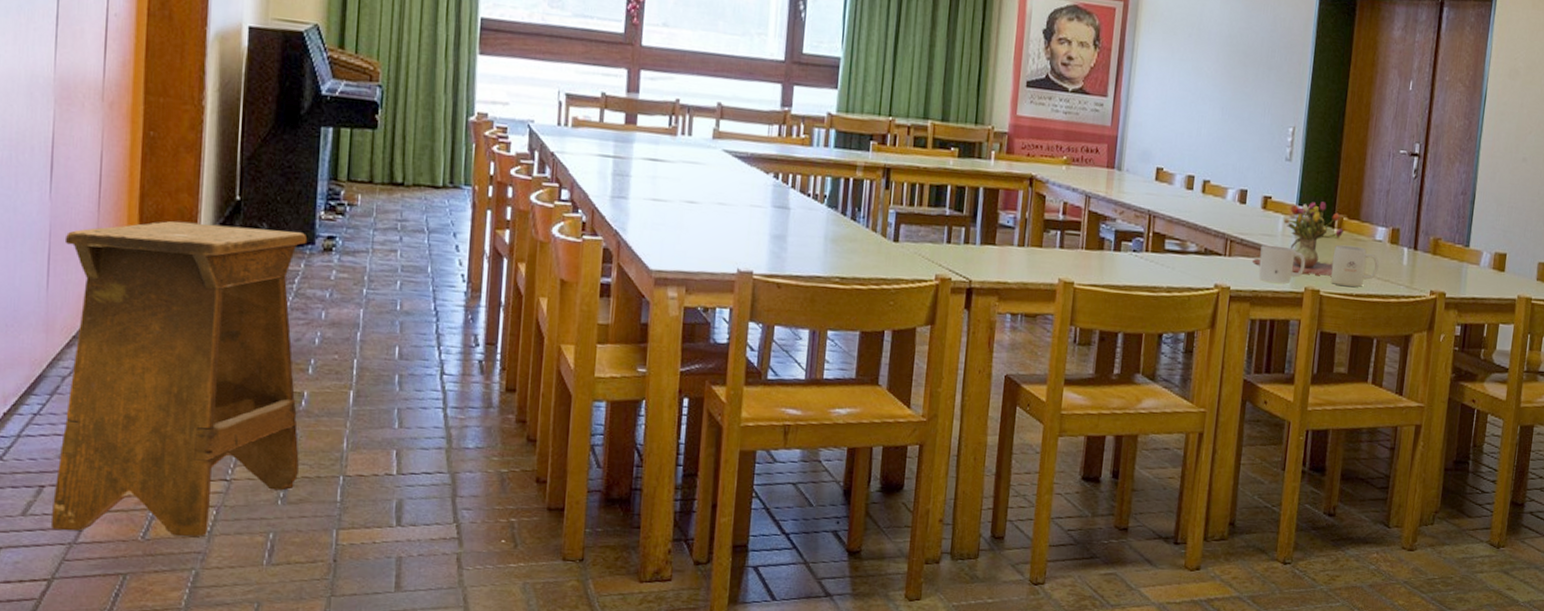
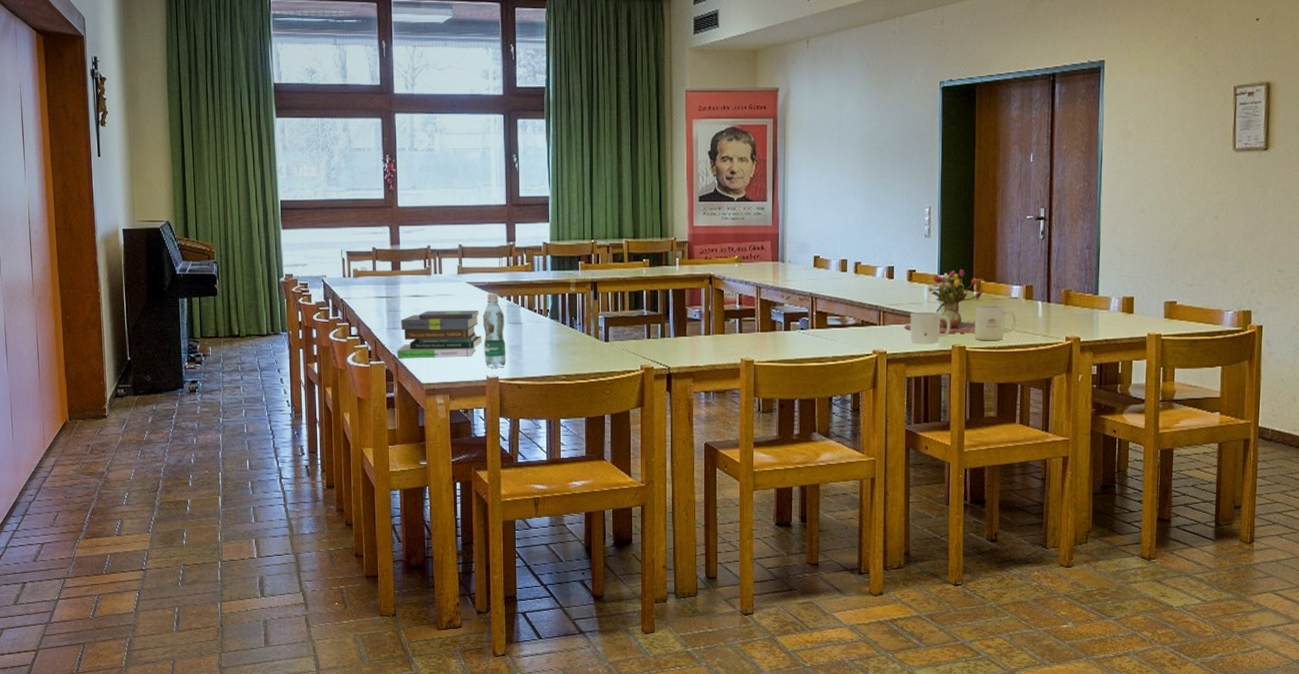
stool: present [52,221,308,537] -> none [20,380,190,614]
books: none [621,179,737,244] -> present [397,310,483,360]
bottle: none [736,167,768,261] -> present [483,293,506,368]

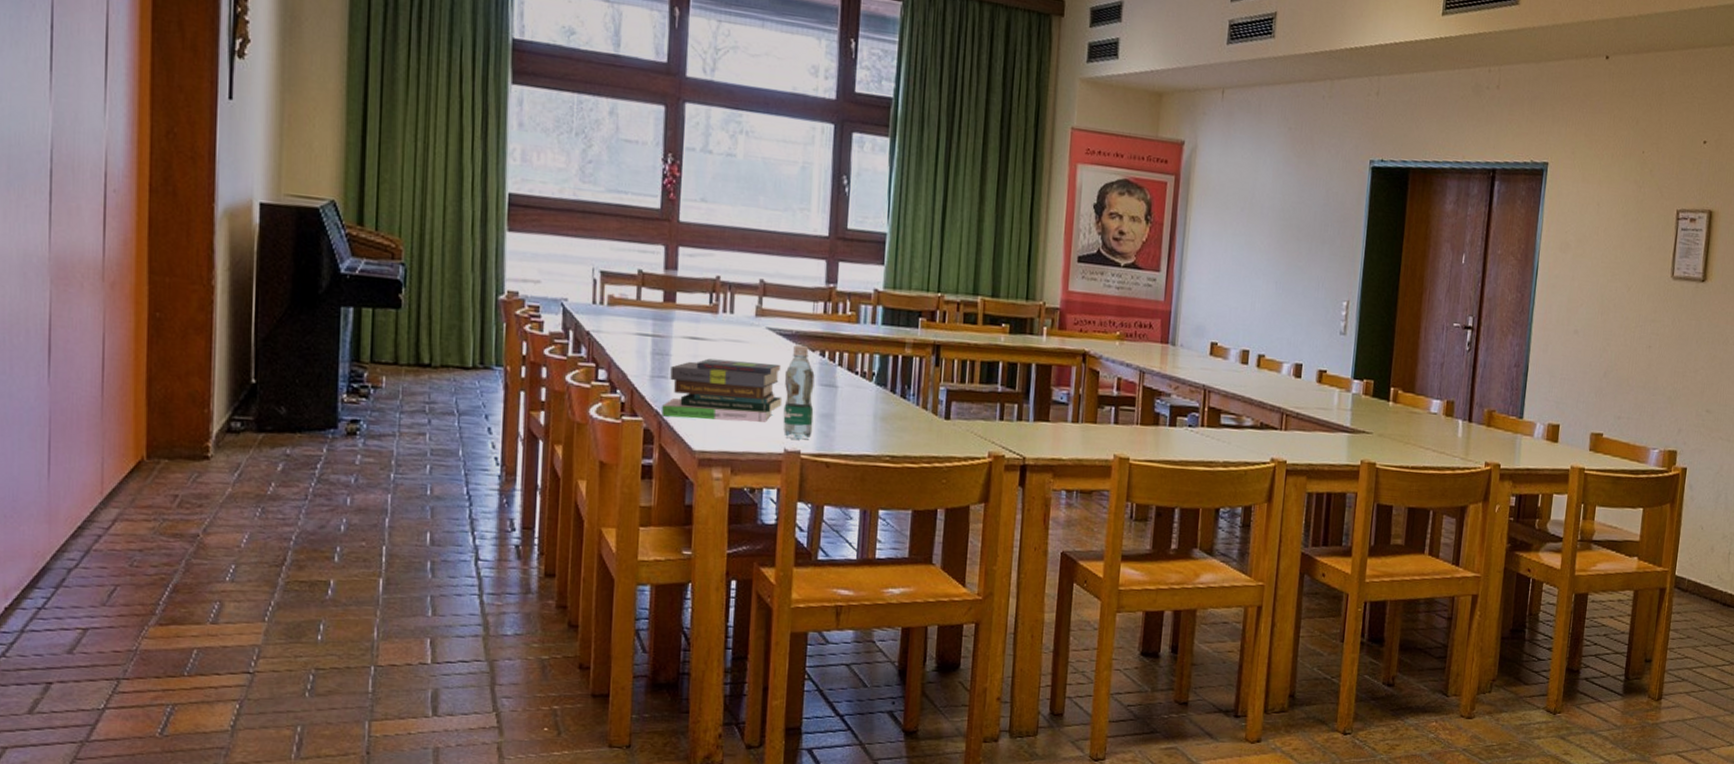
flower arrangement: present [904,269,983,333] -> none [1309,375,1400,449]
mug: present [910,312,951,345] -> none [1314,418,1362,458]
mug: present [974,305,1017,341] -> none [1386,417,1434,460]

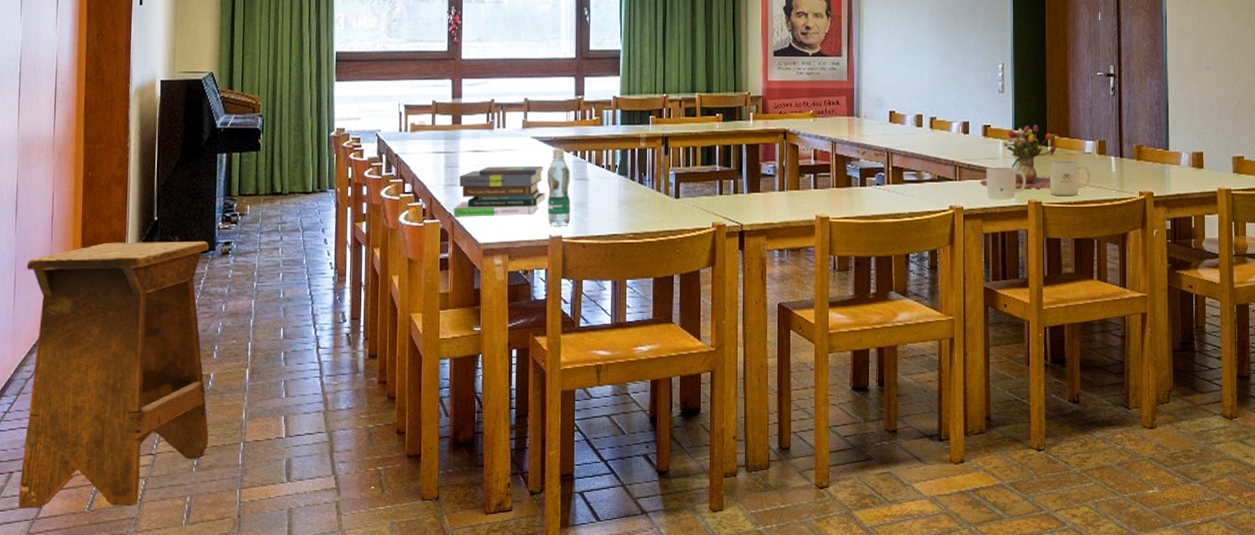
stool: none [61,405,330,732] -> present [19,242,210,509]
flower arrangement: none [1309,375,1400,449] -> present [980,125,1057,188]
mug: none [1314,418,1362,458] -> present [986,167,1027,200]
mug: none [1386,417,1434,460] -> present [1049,160,1091,196]

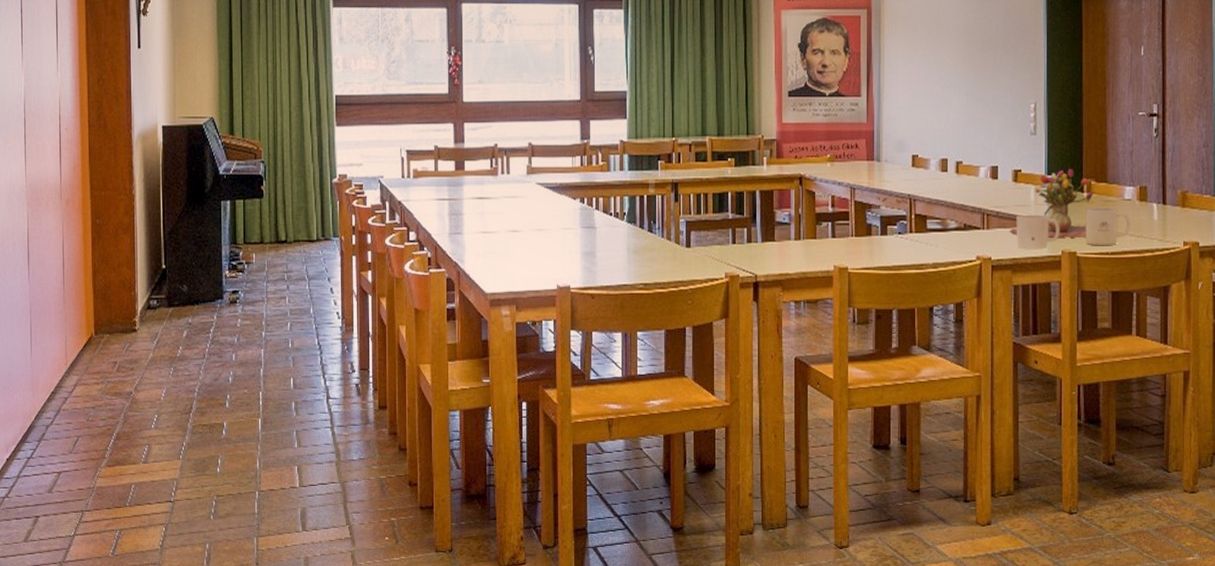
stool: present [19,242,210,509] -> none [41,290,224,552]
books: present [454,165,546,218] -> none [459,213,553,268]
bottle: present [547,148,571,226] -> none [554,195,579,276]

